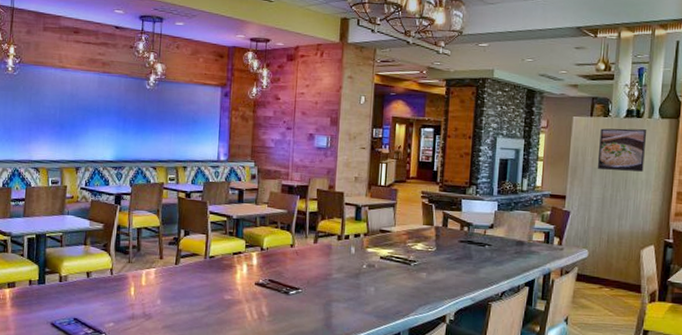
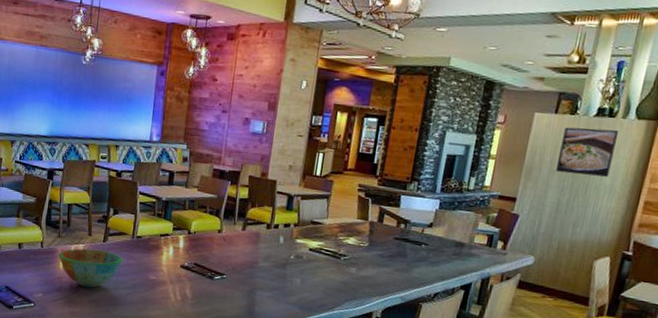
bowl: none [129,272,197,313] -> present [58,248,124,288]

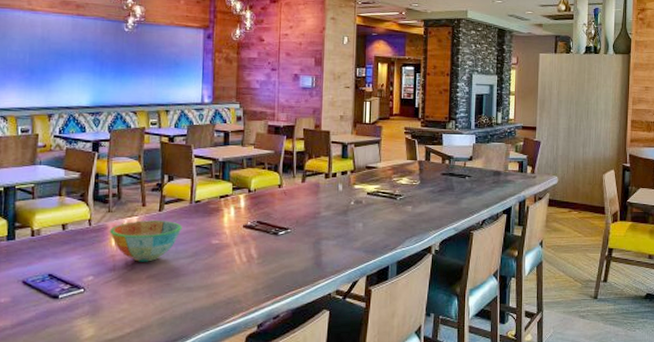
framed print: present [555,127,619,177] -> none [562,63,604,103]

